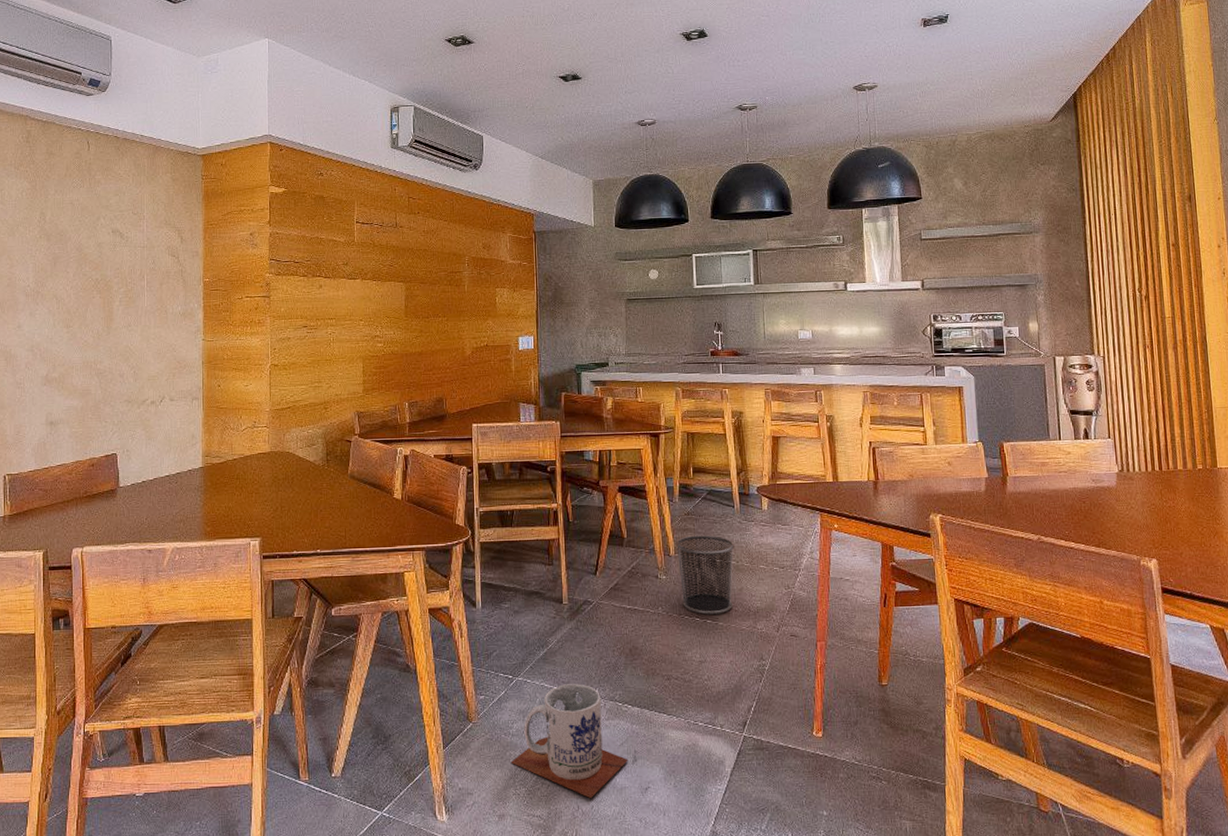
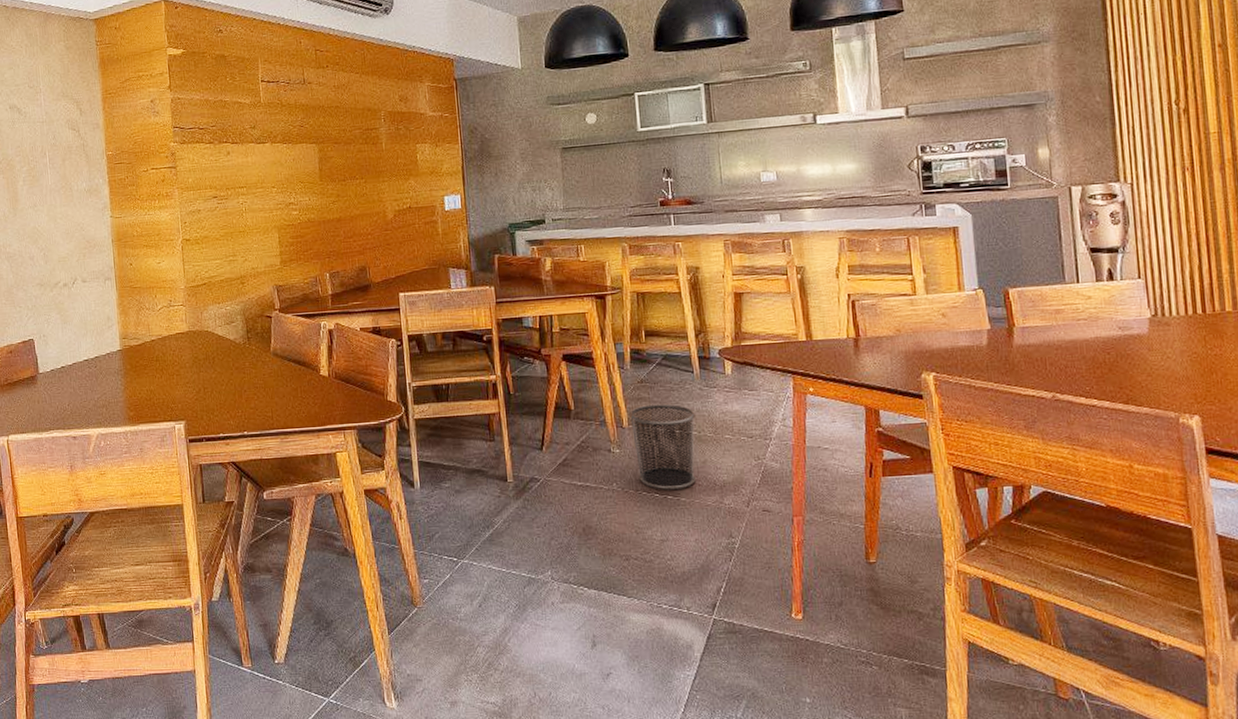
trash can: present [510,684,629,798] -> none [460,566,587,684]

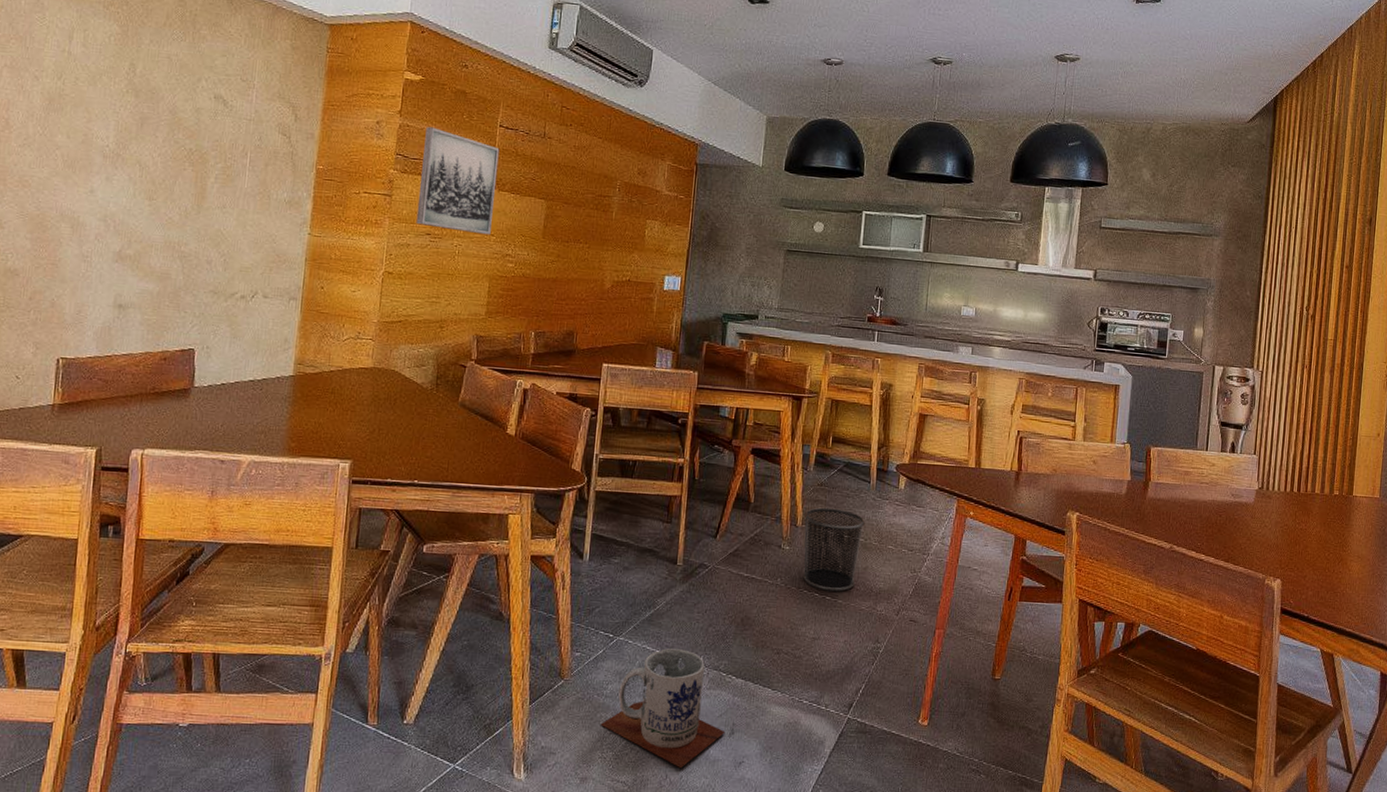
wall art: none [195,95,271,190] -> present [416,126,500,235]
trash can: none [460,566,587,684] -> present [600,648,726,768]

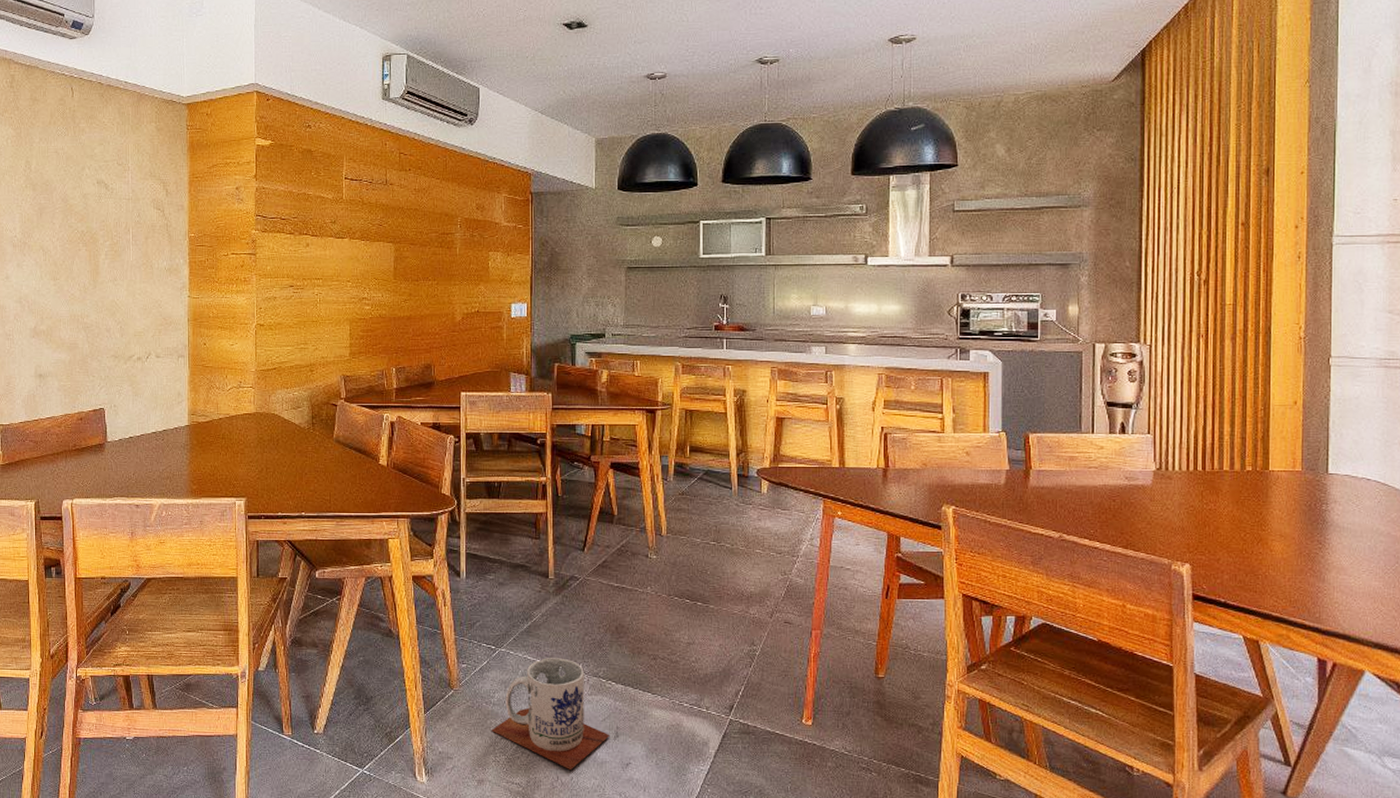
wall art: present [416,126,500,235] -> none [279,187,348,282]
waste bin: present [803,507,865,592] -> none [669,516,730,597]

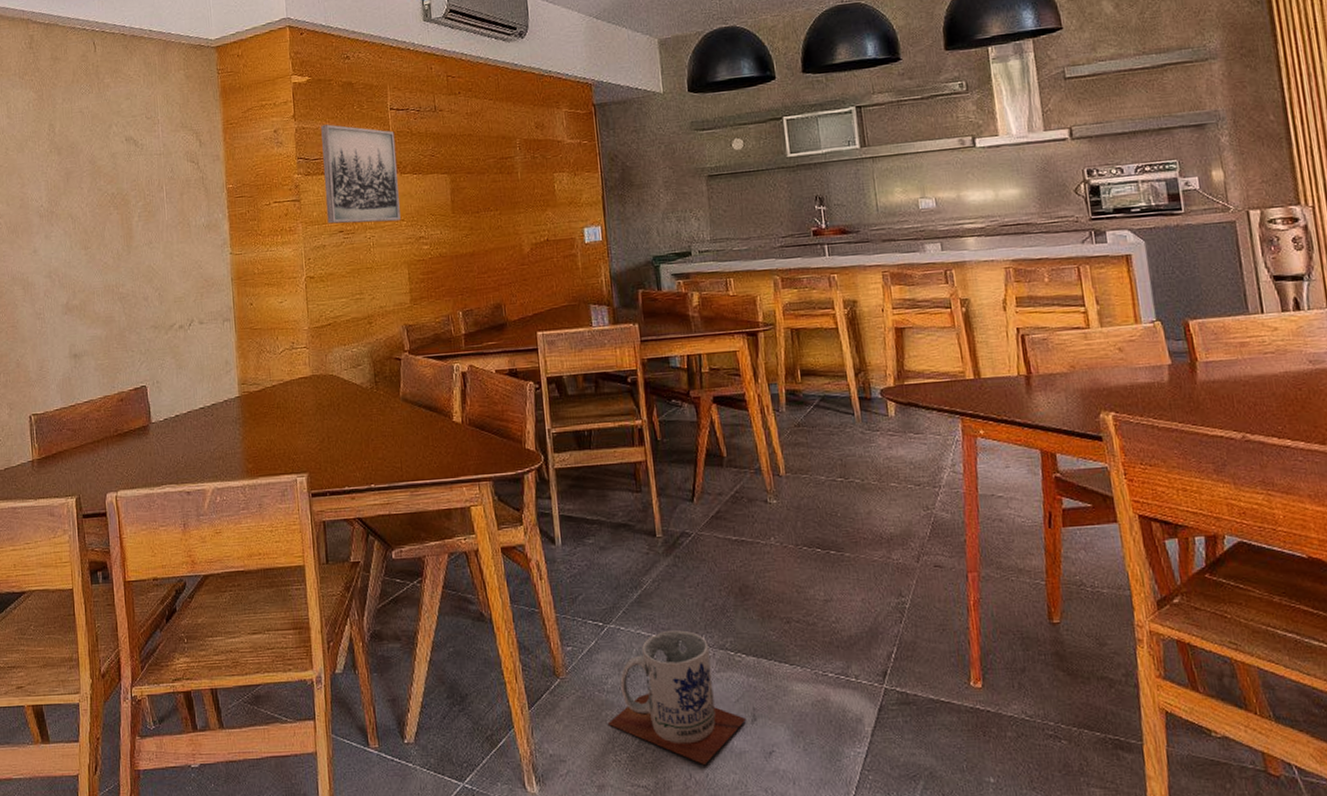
wall art: none [279,187,348,282] -> present [321,124,401,224]

